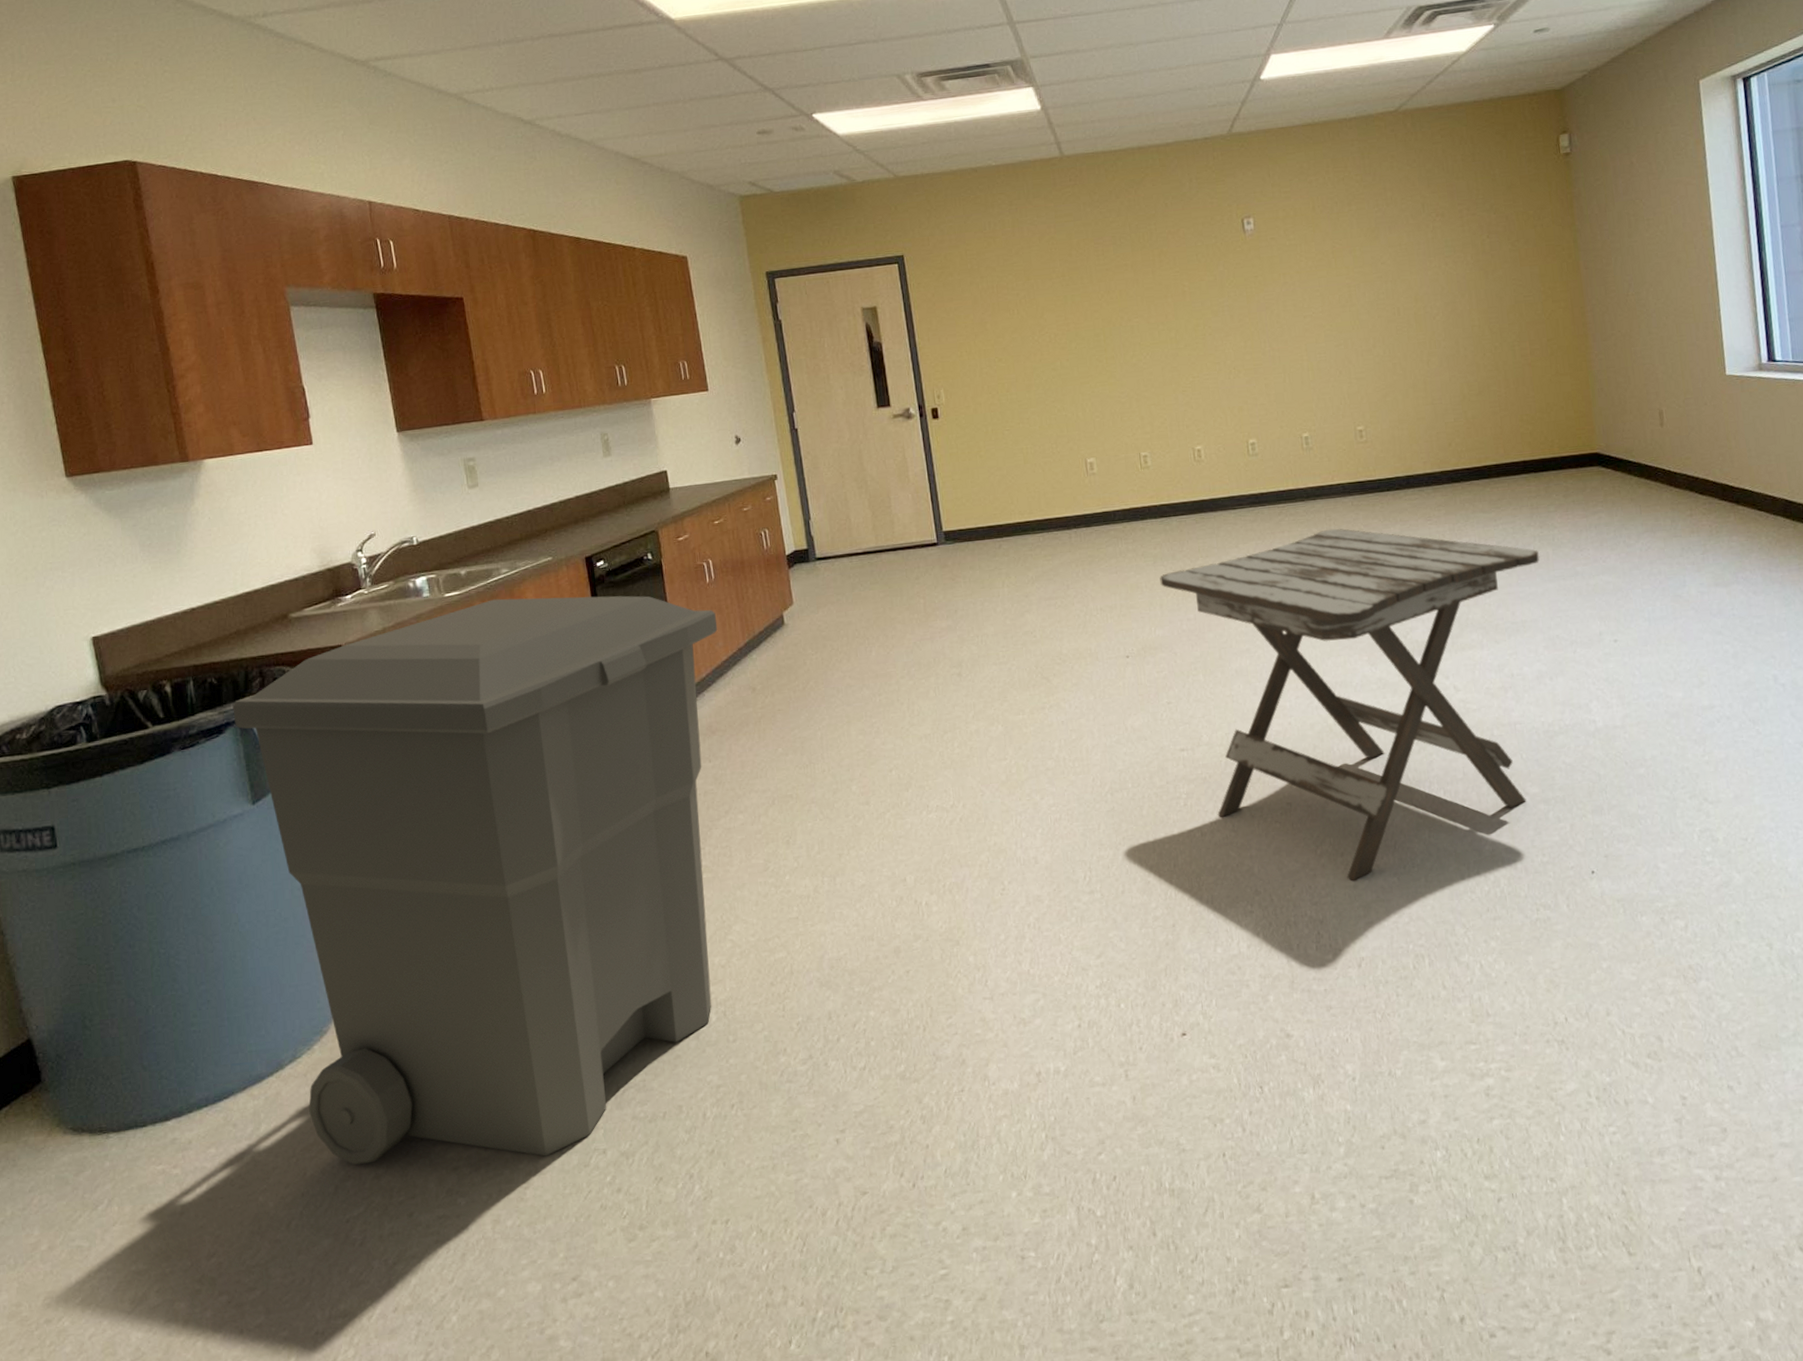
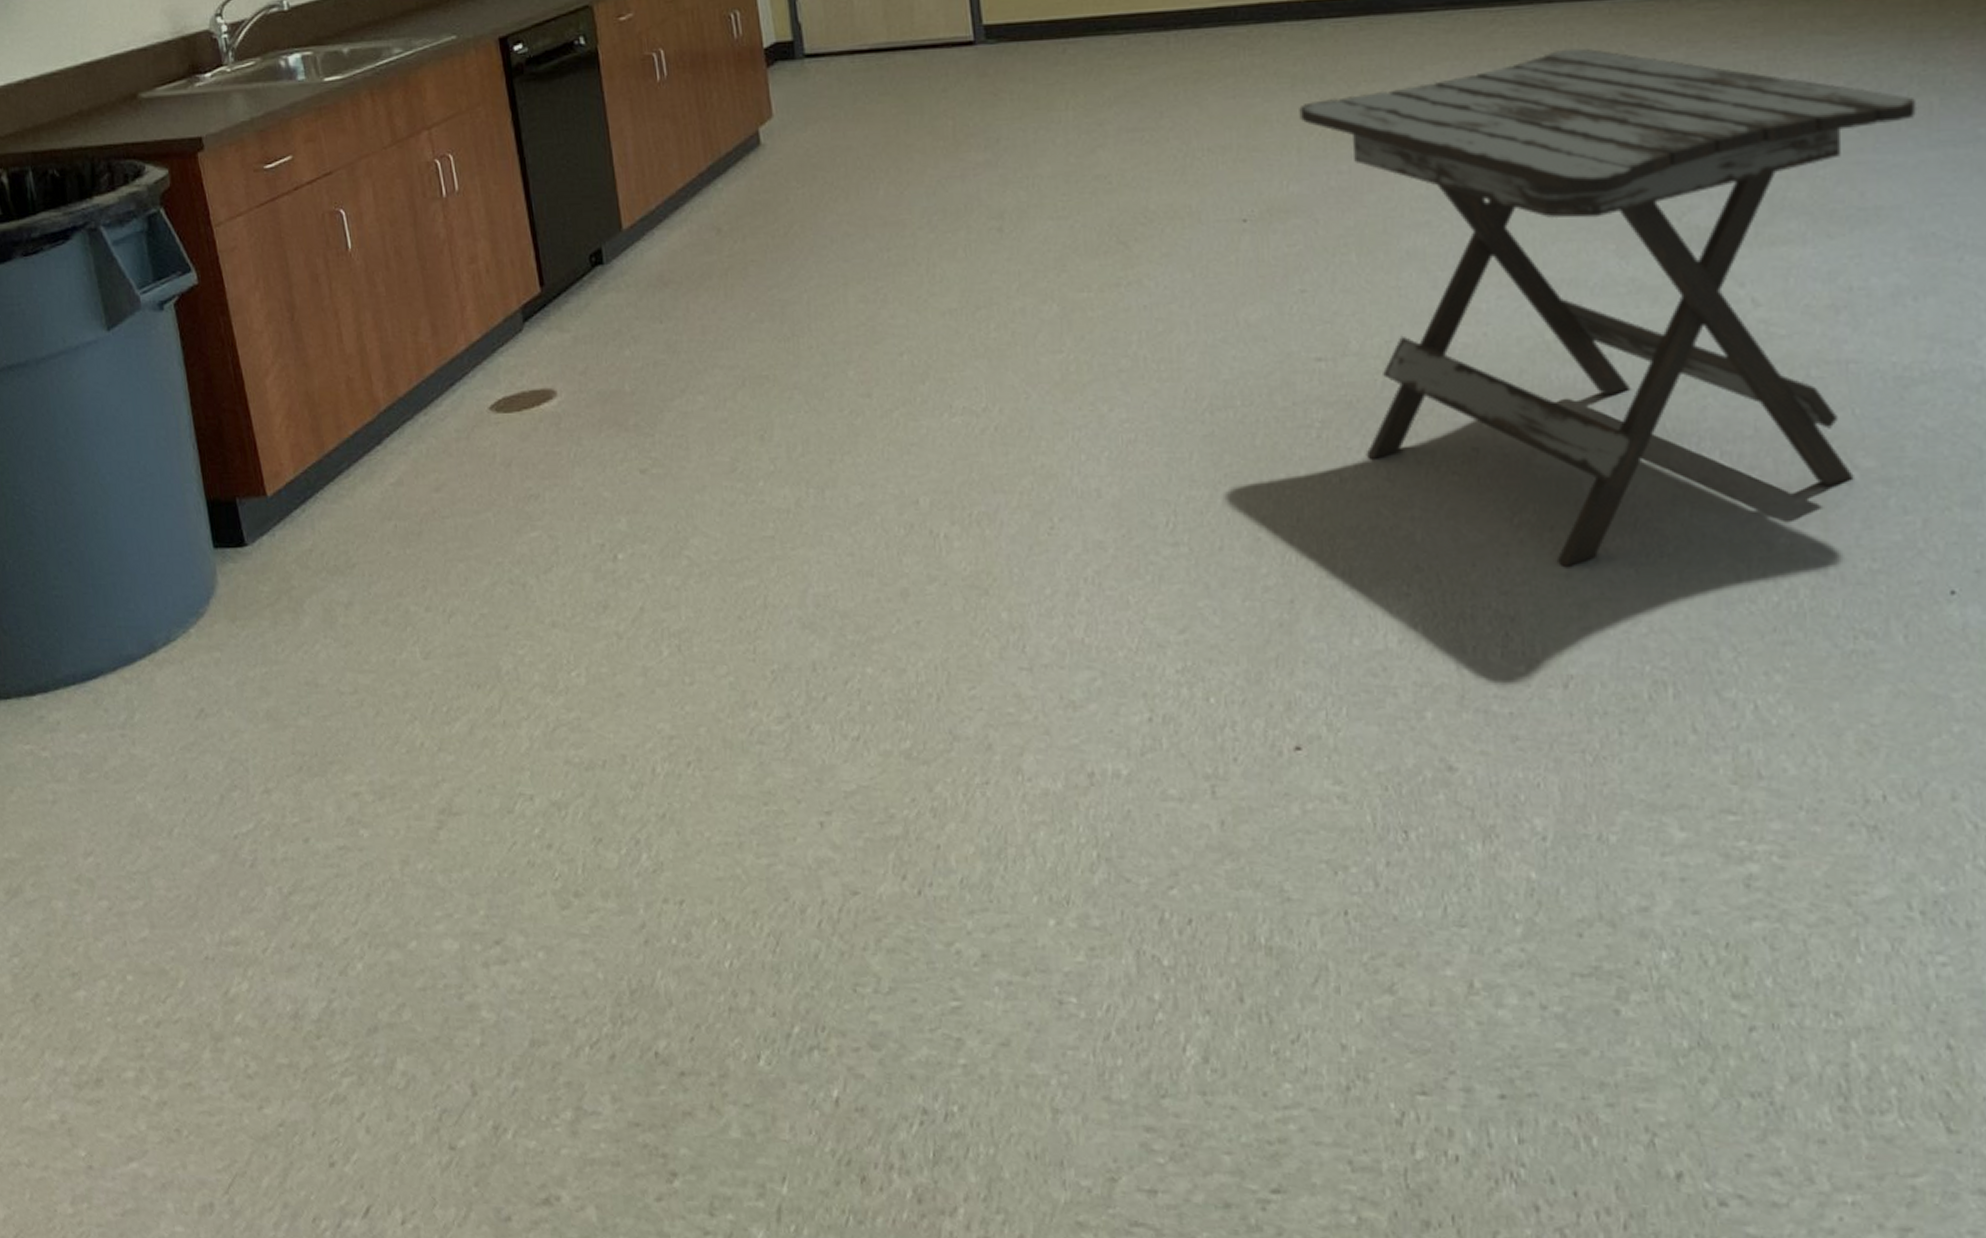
recycling bin: present [232,595,718,1166] -> none [78,88,672,794]

